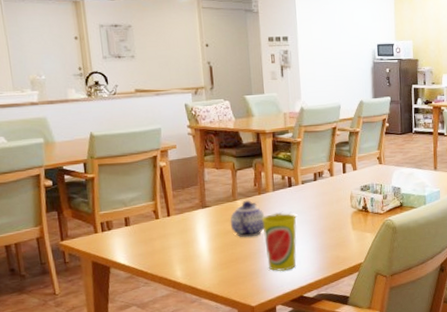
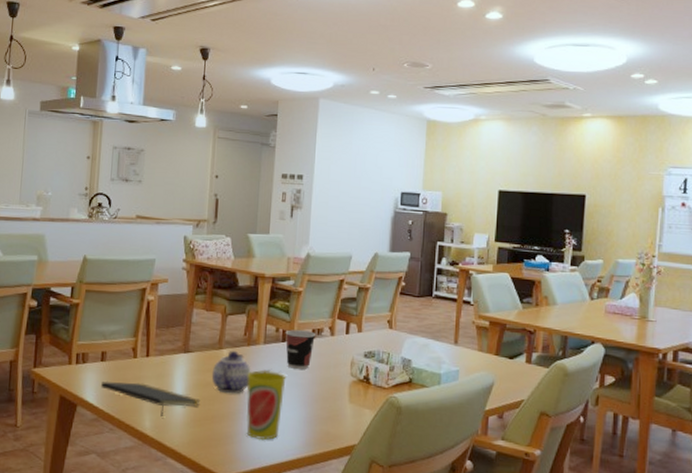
notepad: none [129,239,224,266] -> present [101,381,201,418]
cup: none [290,175,318,209] -> present [285,329,316,369]

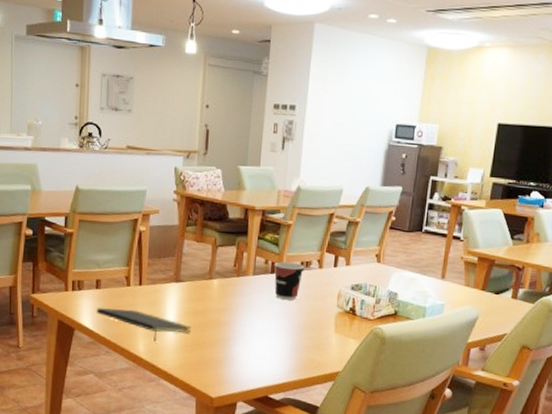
teapot: present [211,350,251,394] -> none [202,280,240,322]
cup: present [246,369,286,441] -> none [235,299,275,366]

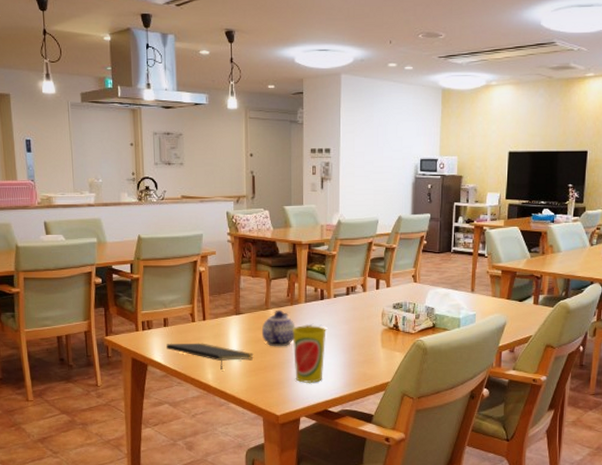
teapot: none [202,280,240,322] -> present [261,310,295,347]
cup: none [235,299,275,366] -> present [292,324,326,384]
cup: present [274,262,305,300] -> none [323,289,350,322]

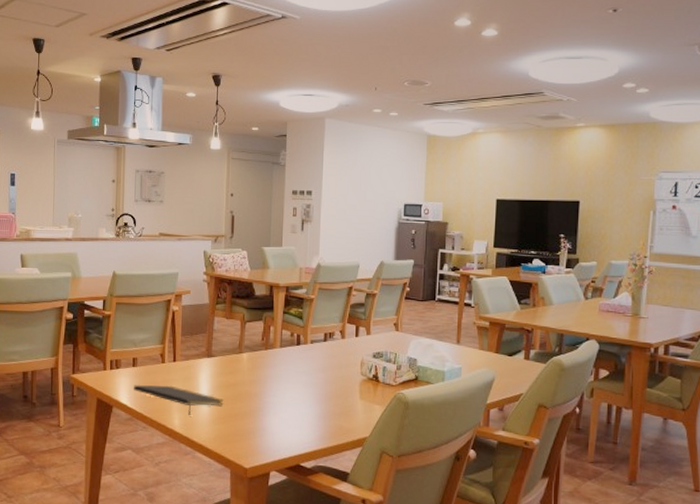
teapot: present [261,310,295,347] -> none [233,354,269,394]
cup: present [292,324,326,384] -> none [265,371,302,435]

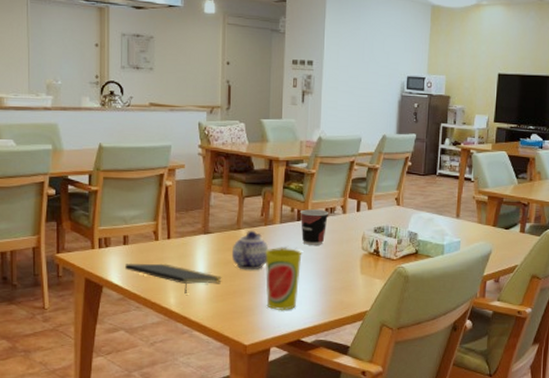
teapot: none [233,354,269,394] -> present [231,230,269,271]
cup: none [265,371,302,435] -> present [265,247,302,311]
cup: none [299,334,328,370] -> present [300,209,329,245]

